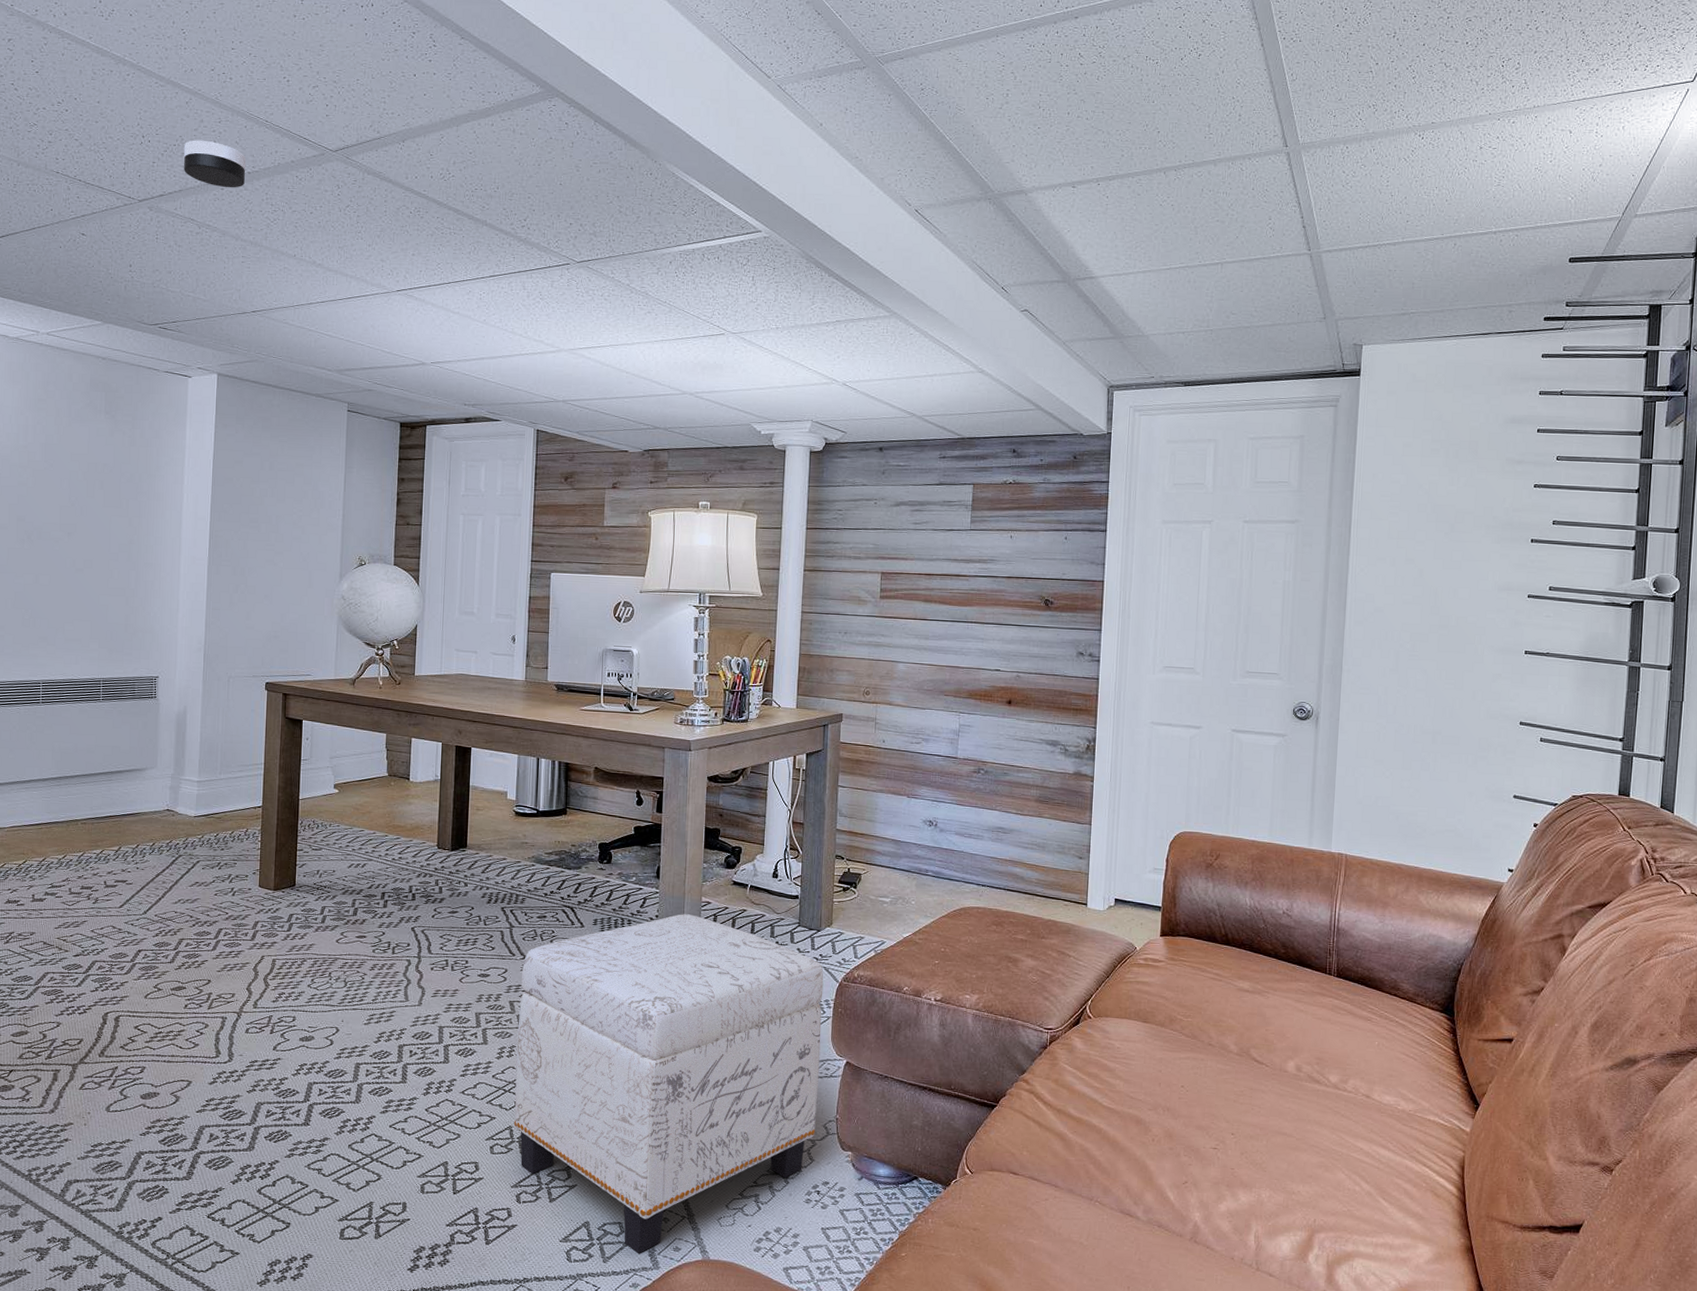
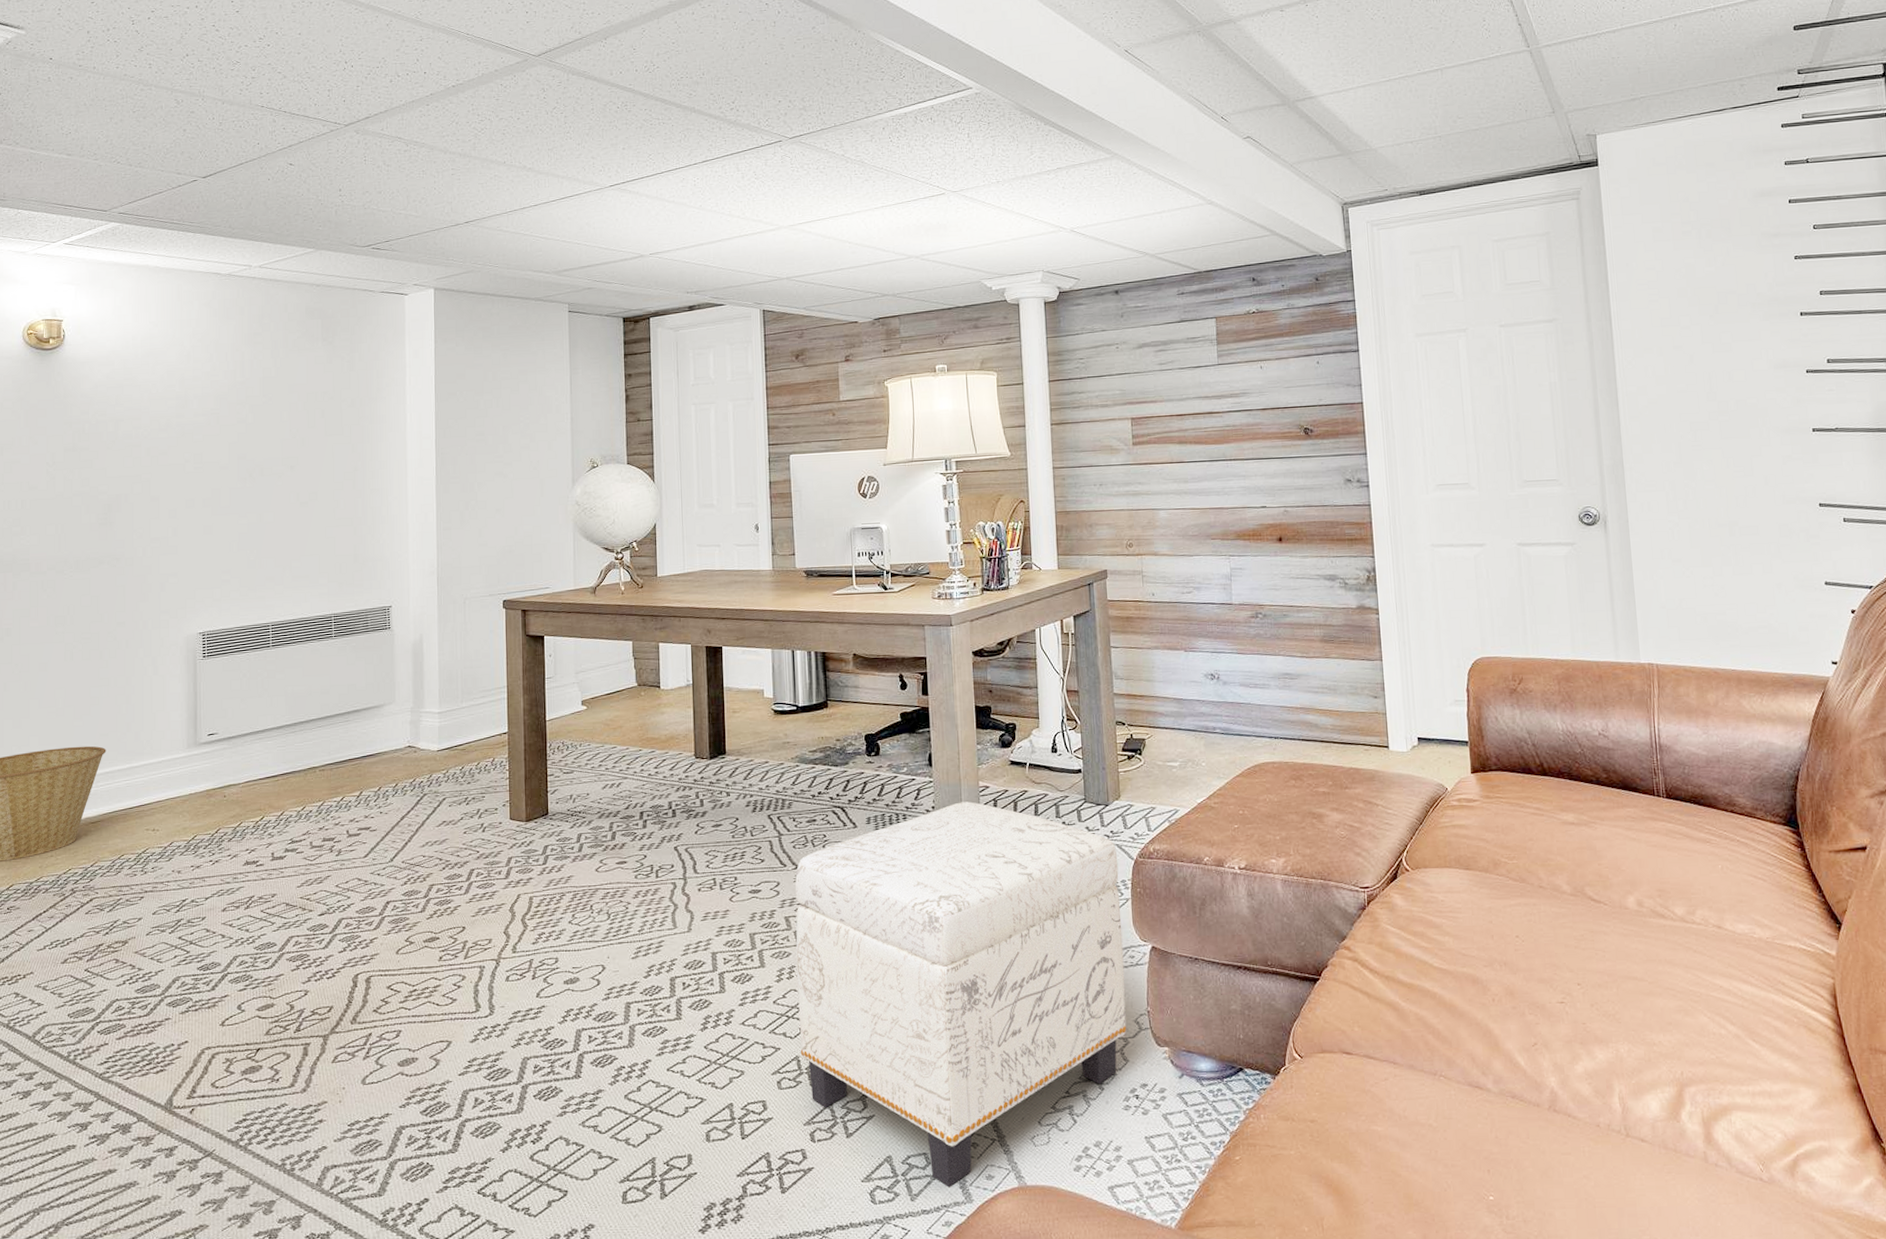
smoke detector: present [183,140,246,188] -> none [387,59,450,104]

